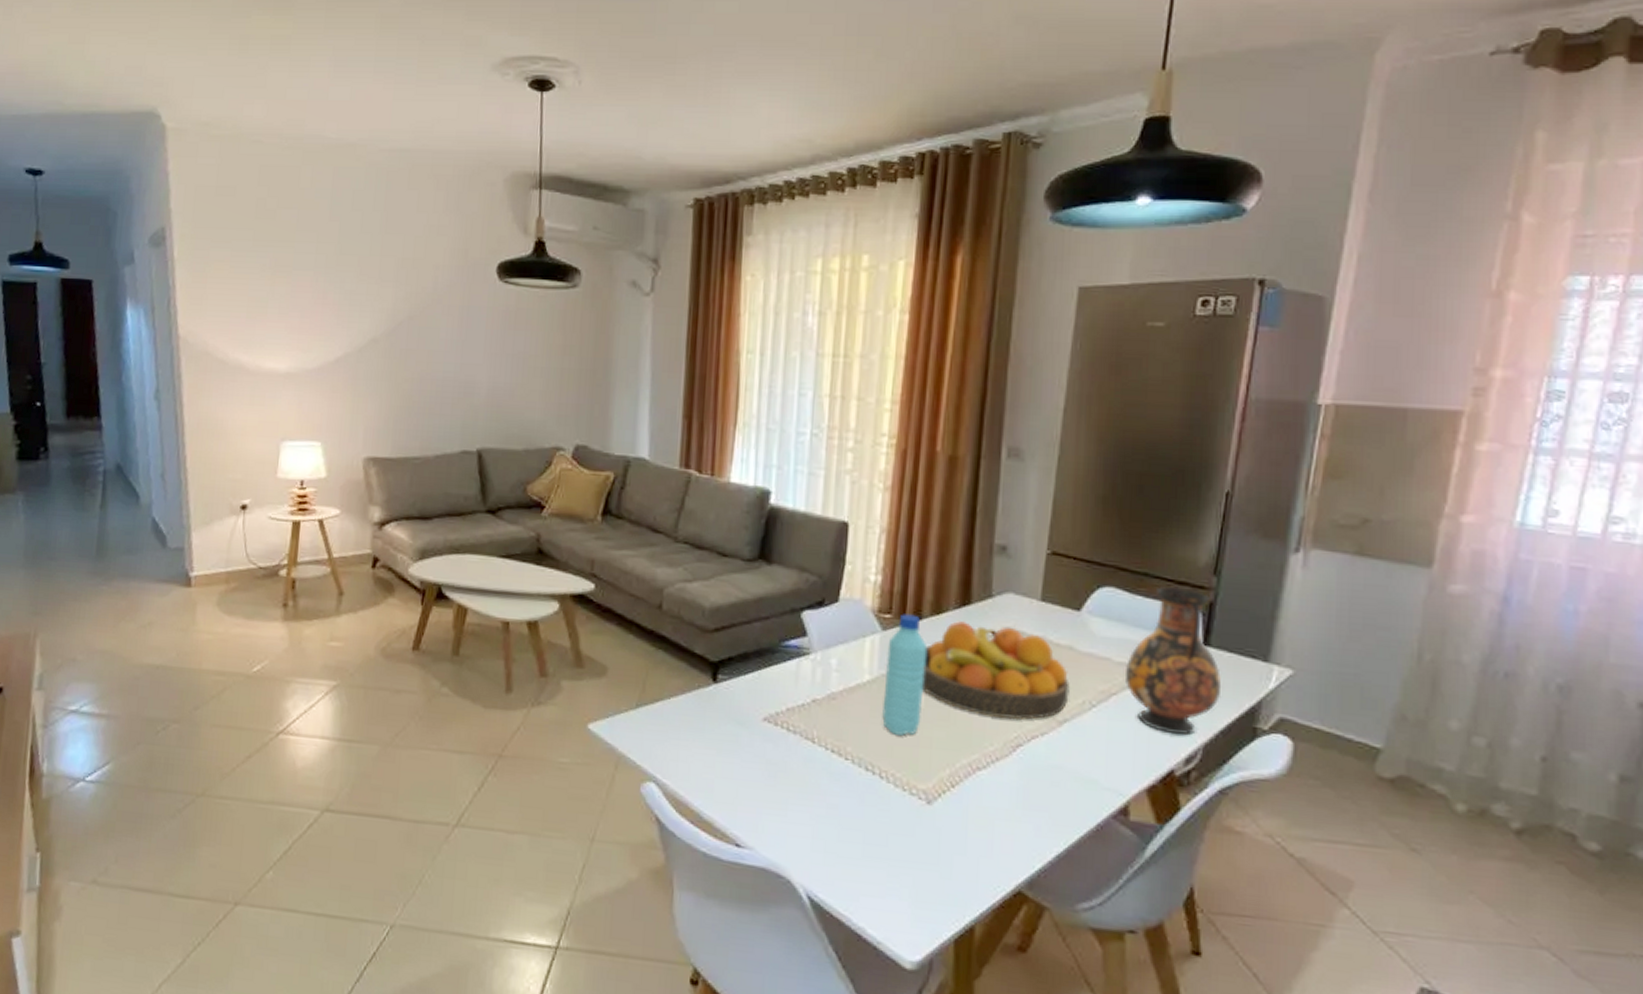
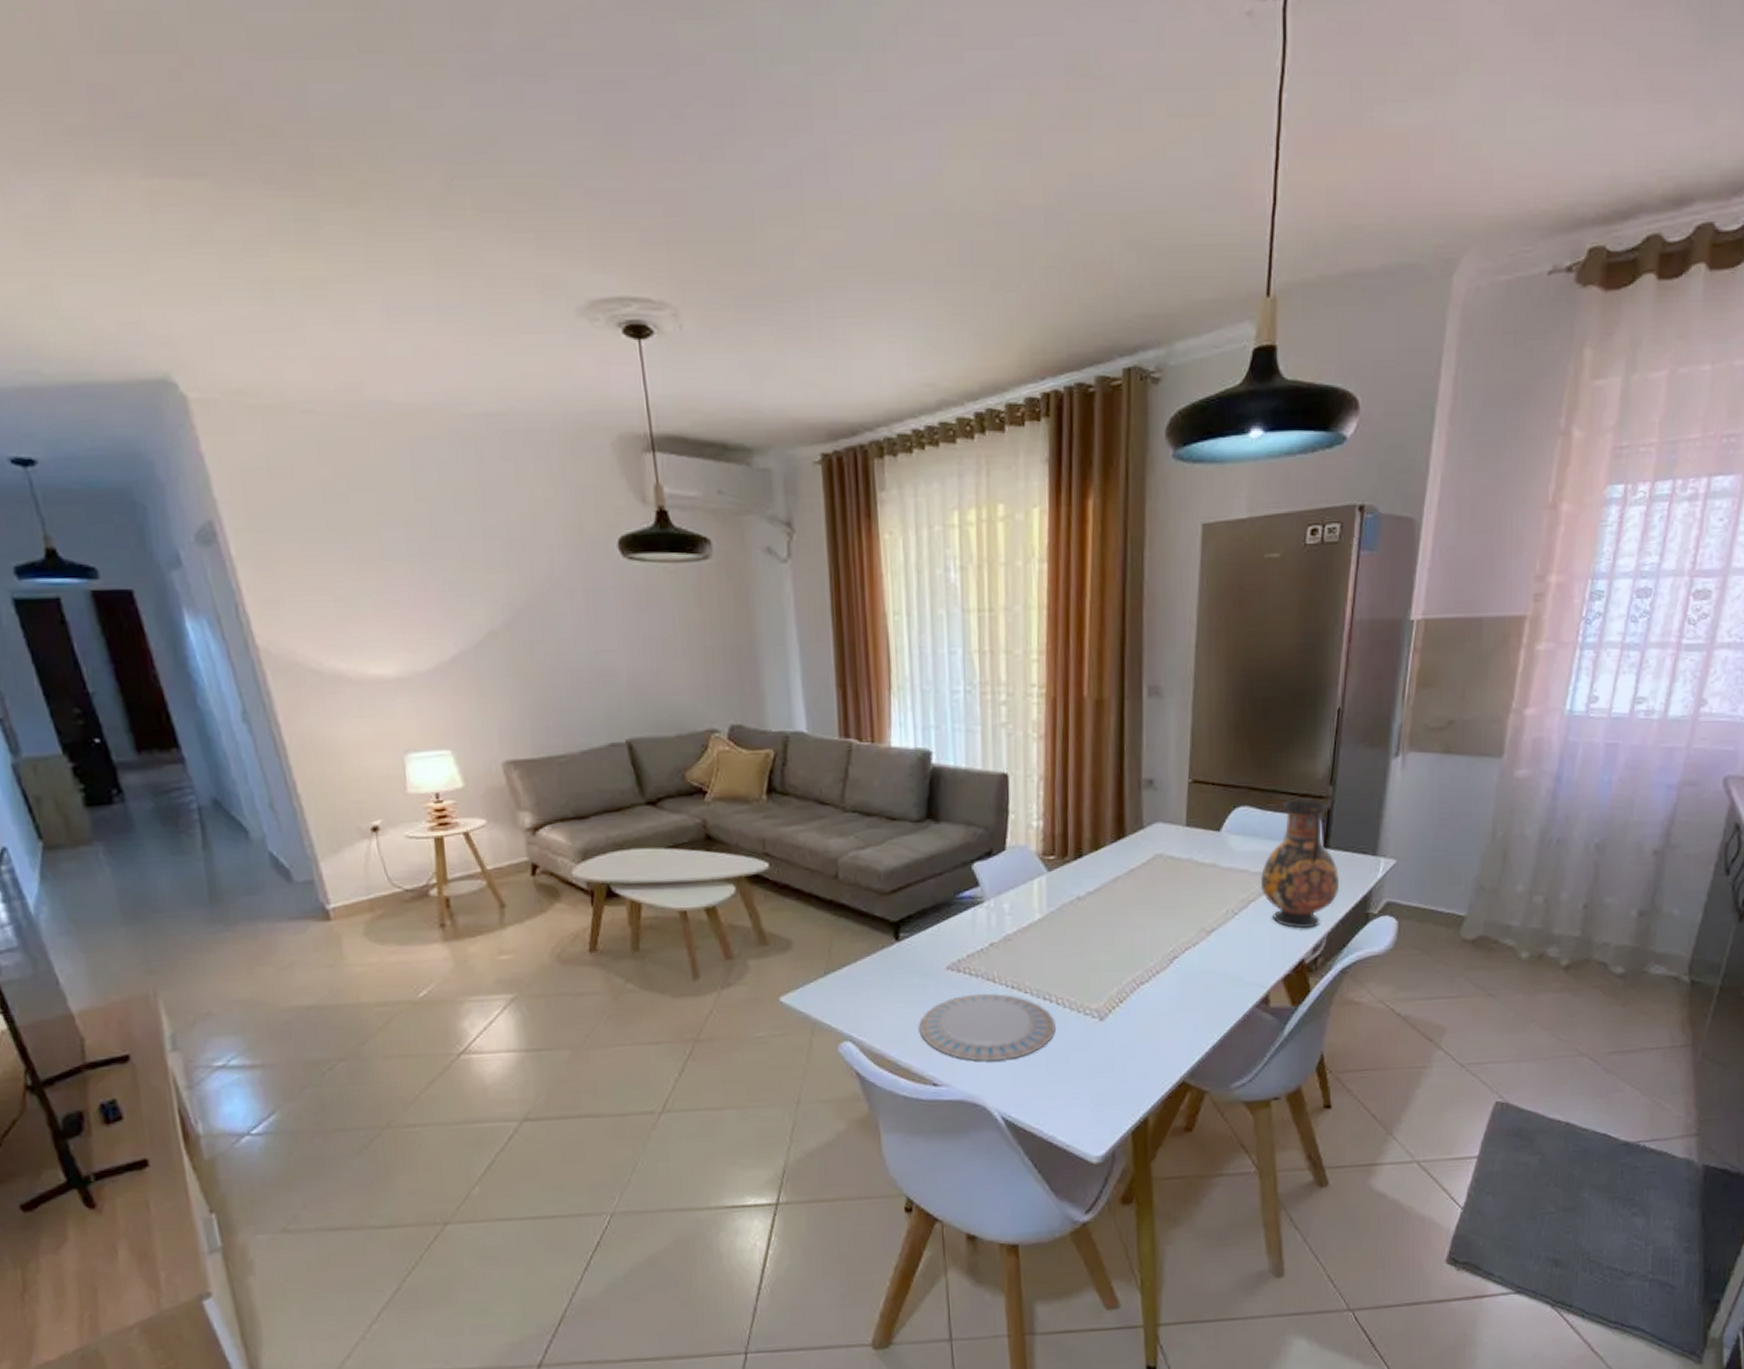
plate: none [727,751,876,831] -> present [919,993,1055,1062]
water bottle: present [882,614,926,736] -> none [1054,853,1089,964]
fruit bowl: present [921,620,1070,720] -> none [1086,852,1215,937]

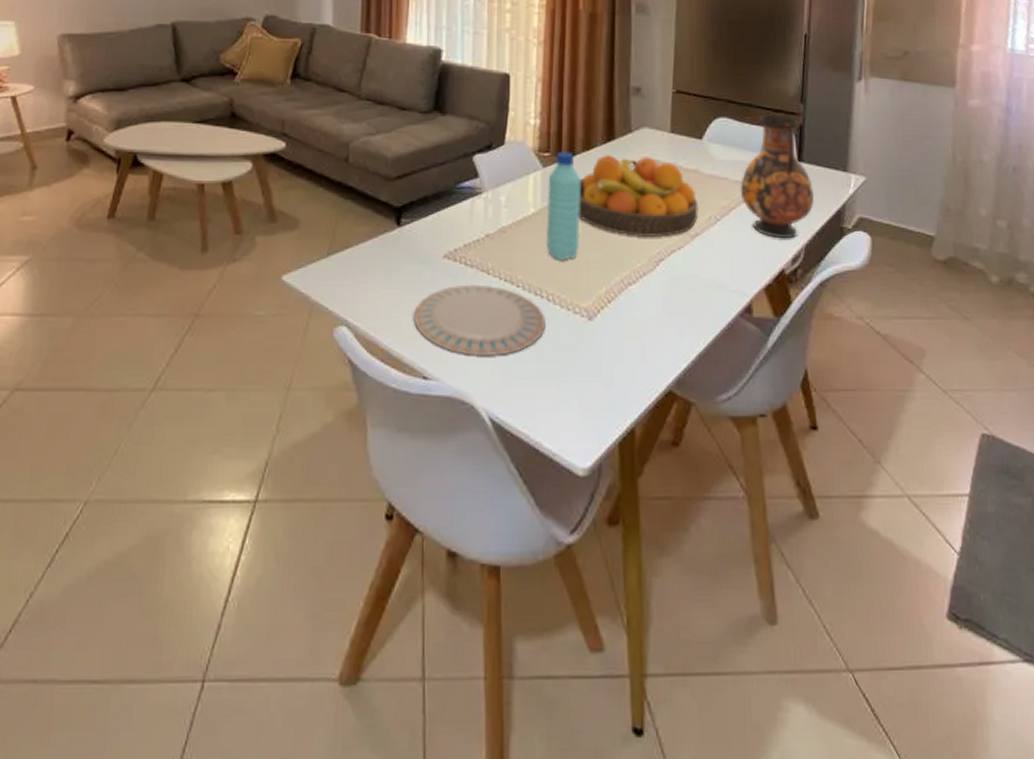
water bottle: none [1054,853,1089,964] -> present [547,151,580,260]
fruit bowl: none [1086,852,1215,937] -> present [578,153,698,238]

